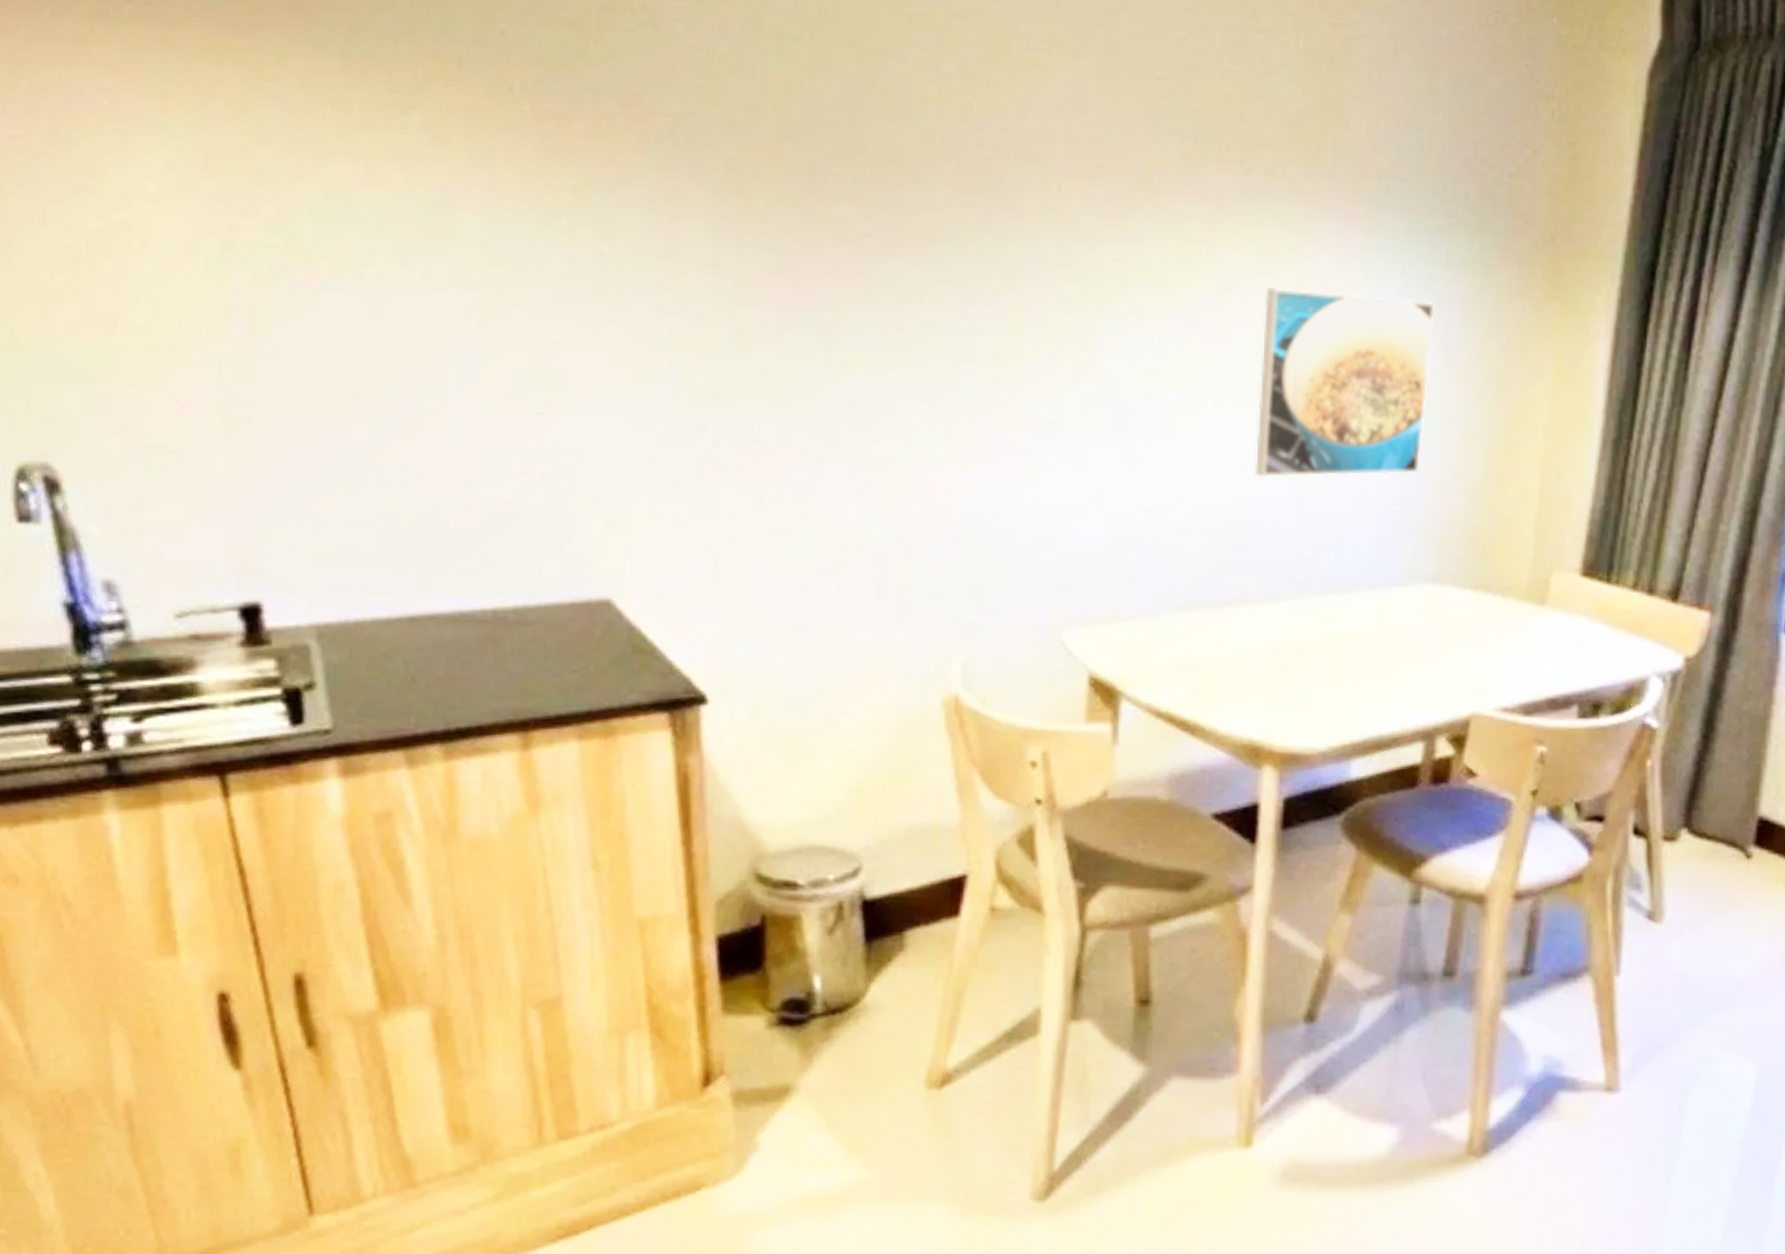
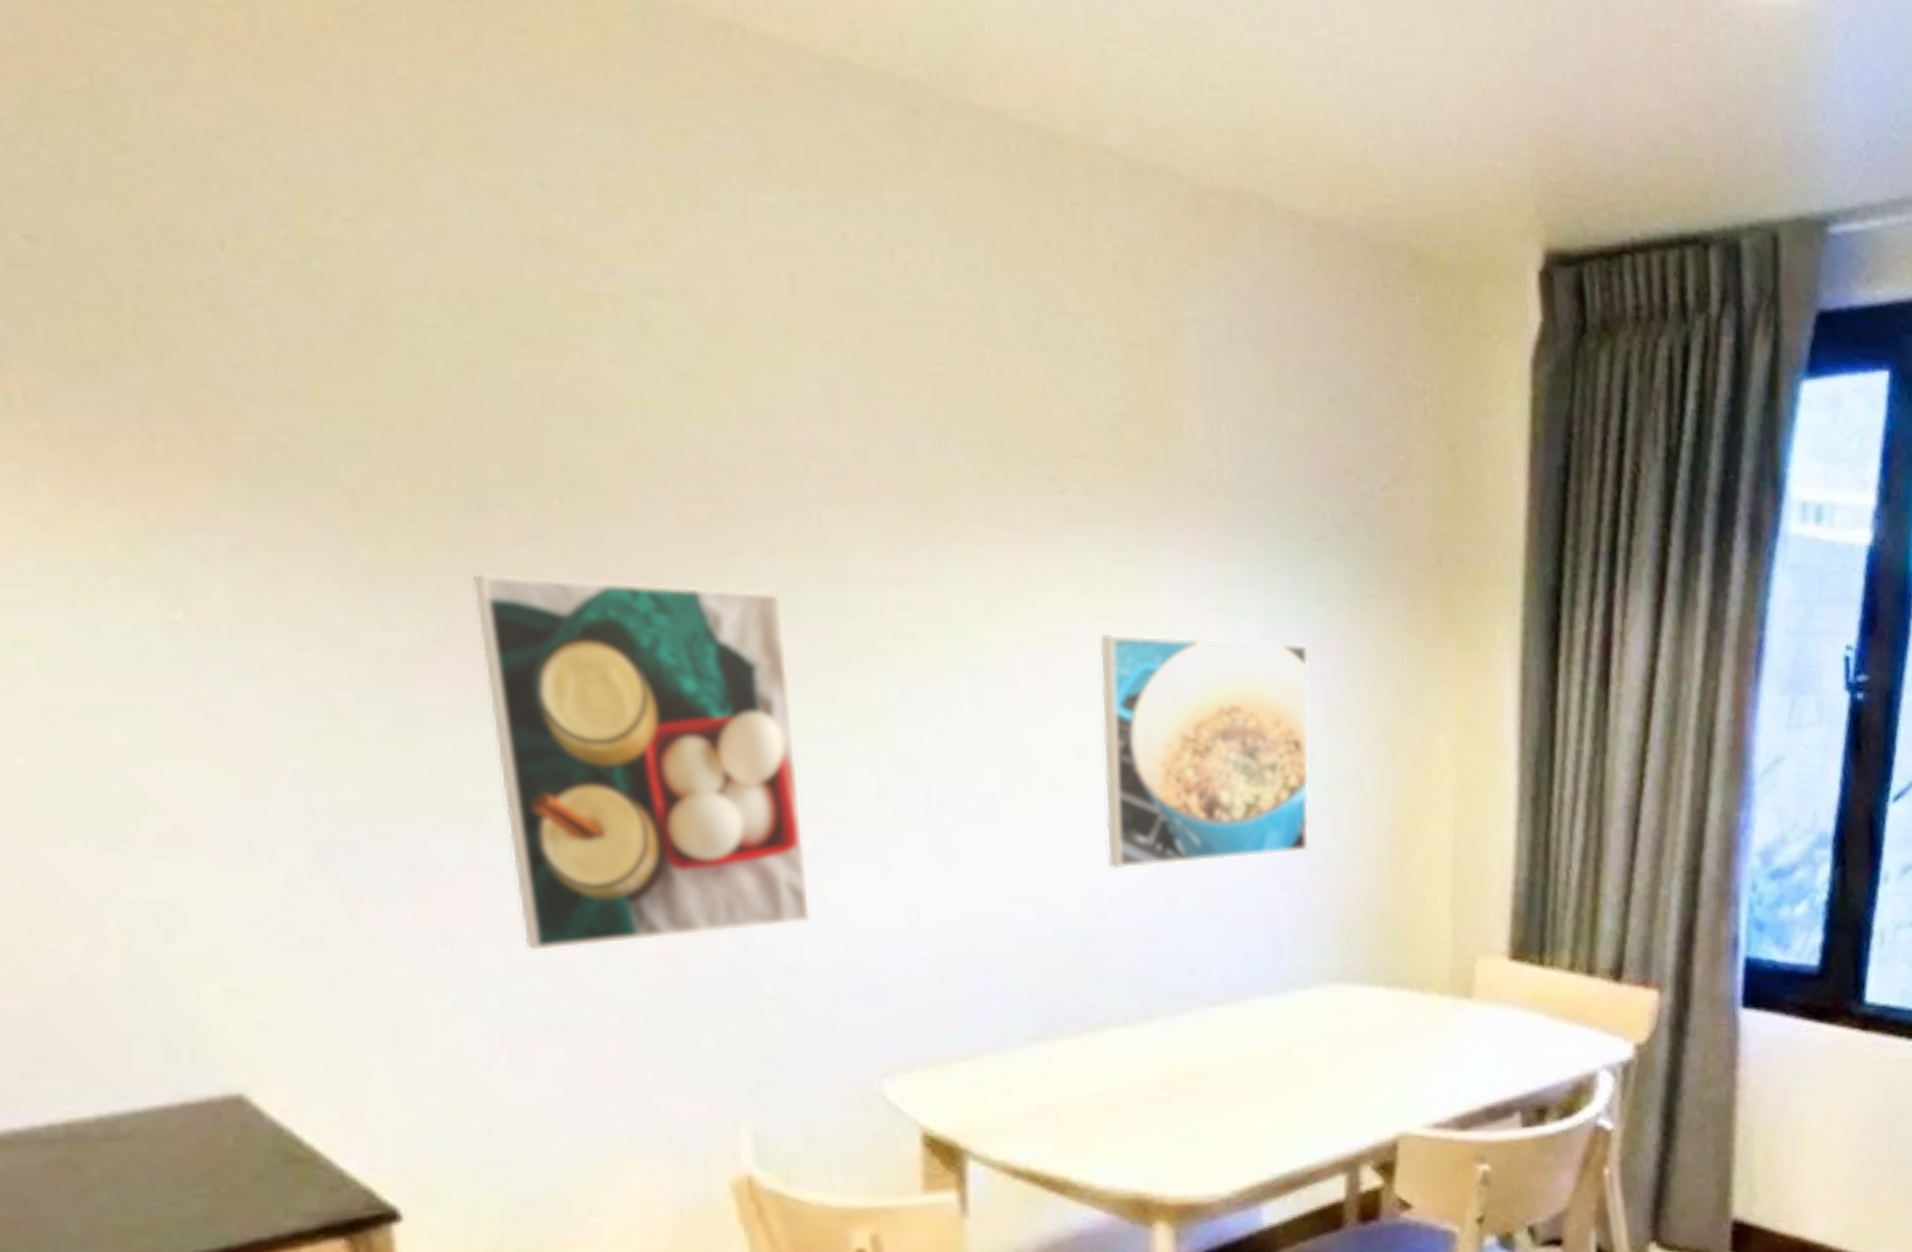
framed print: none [804,222,1026,511] -> present [472,573,811,952]

